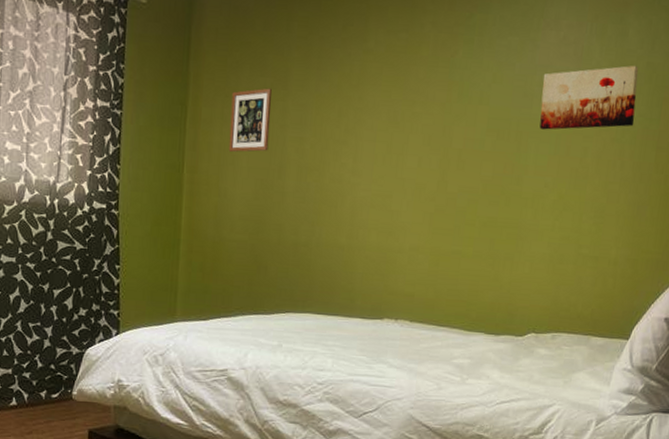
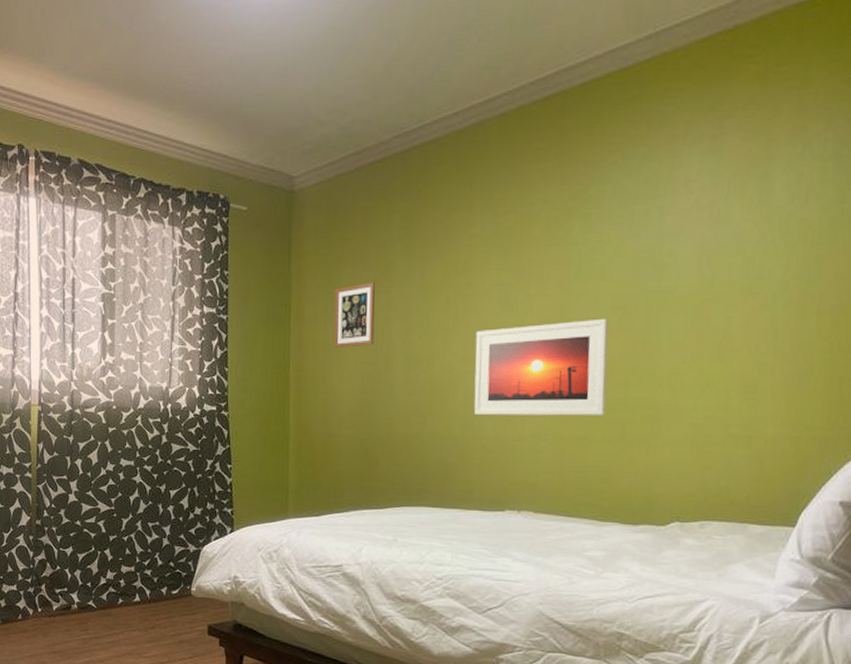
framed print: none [360,140,484,232] -> present [474,318,609,416]
wall art: present [539,65,639,130] -> none [672,223,790,302]

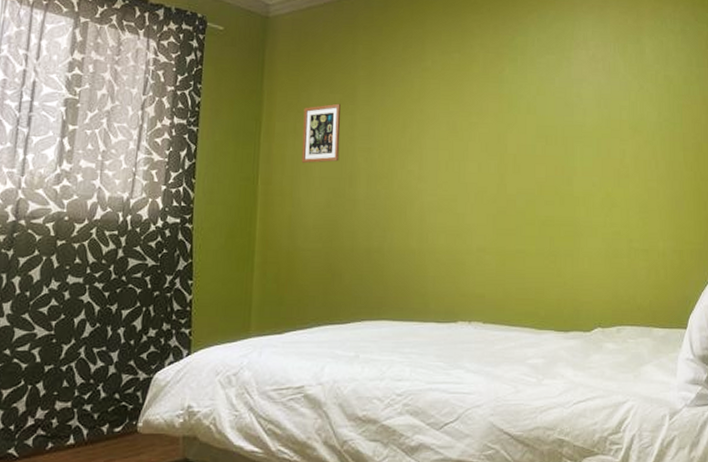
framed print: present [474,318,609,416] -> none [428,146,538,231]

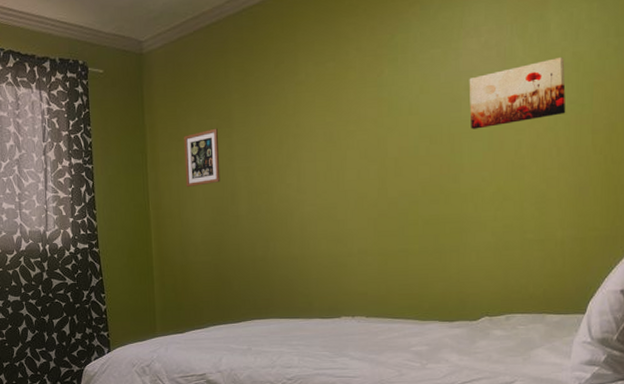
wall art: none [579,77,661,135] -> present [469,56,566,129]

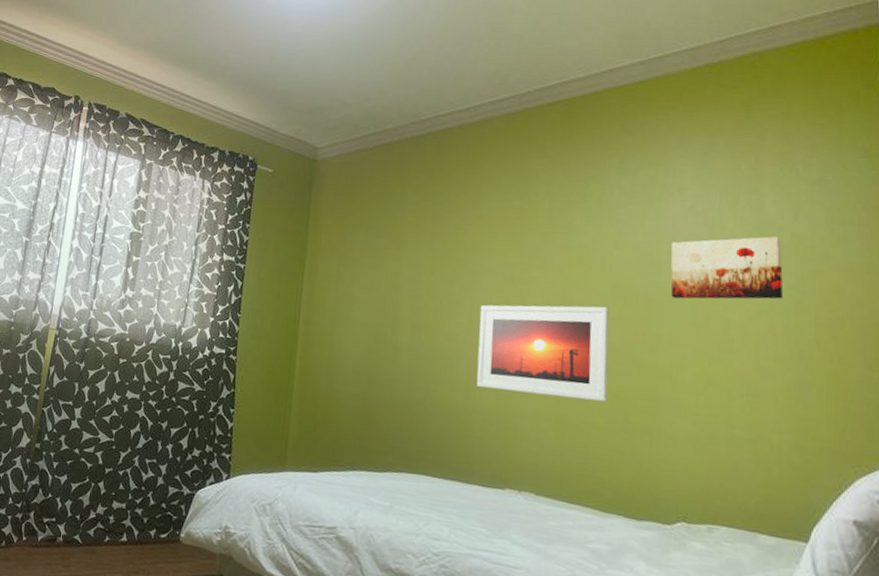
picture frame: present [184,128,220,187] -> none [343,248,386,308]
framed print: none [306,147,421,237] -> present [476,304,609,402]

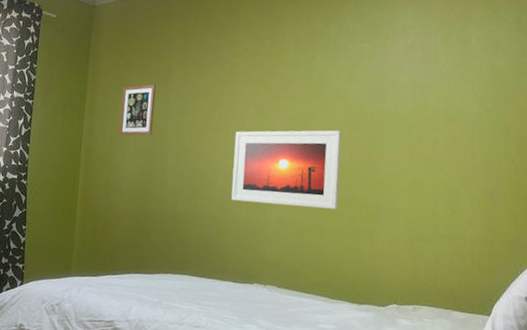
picture frame: none [343,248,386,308] -> present [119,84,156,136]
wall art: present [670,236,784,300] -> none [392,67,483,123]

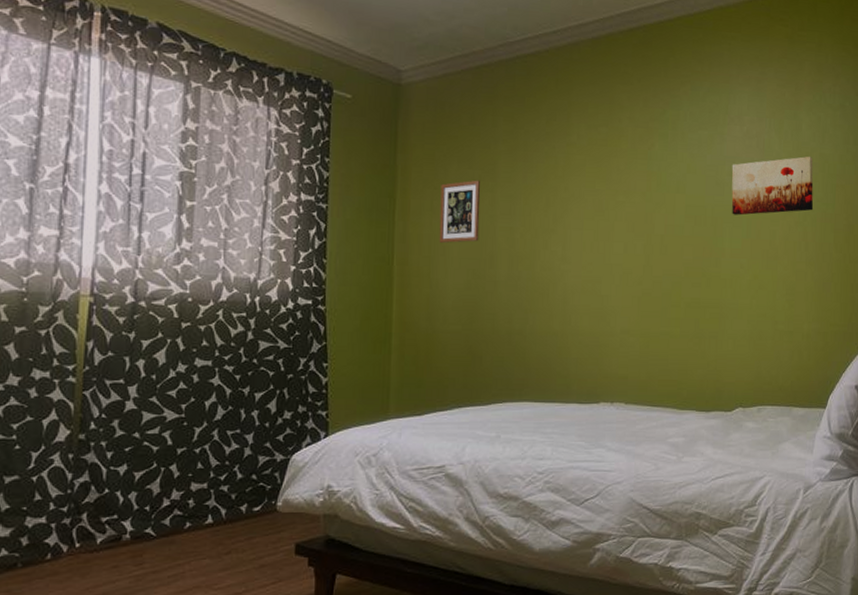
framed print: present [231,130,341,209] -> none [571,226,684,313]
wall art: none [392,67,483,123] -> present [731,156,814,216]

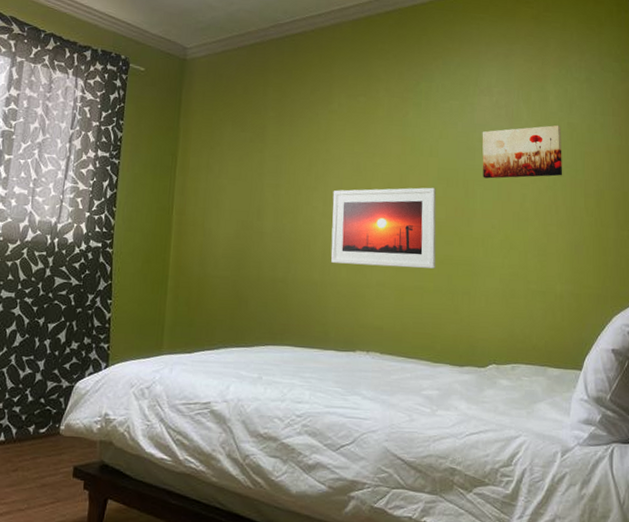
picture frame: present [439,180,481,243] -> none [213,141,251,197]
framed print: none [571,226,684,313] -> present [330,187,436,269]

